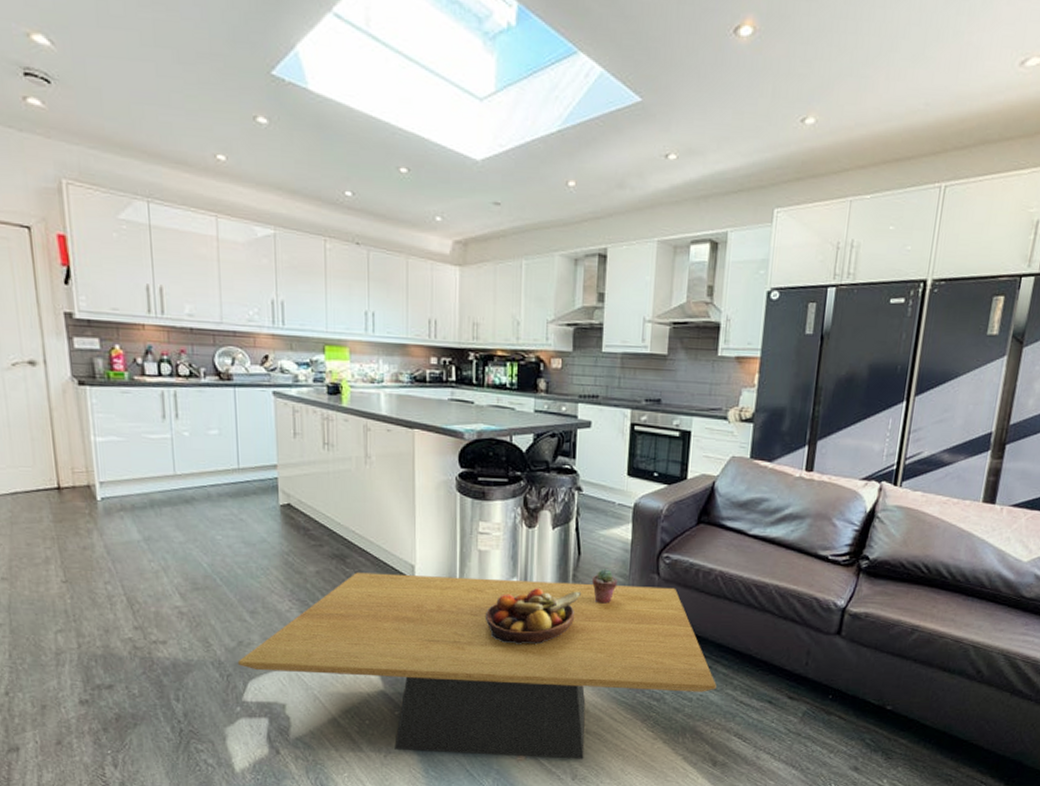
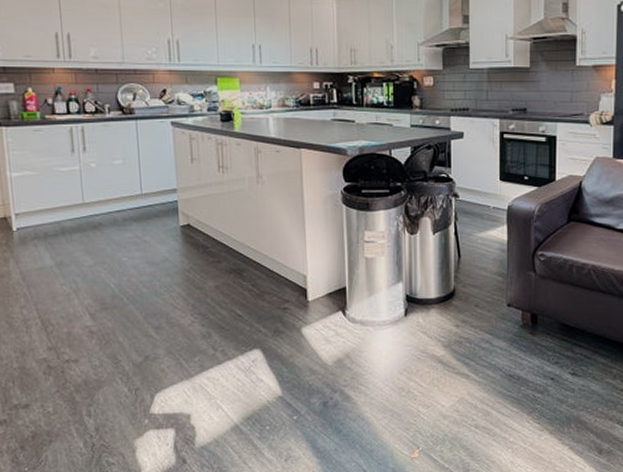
coffee table: present [237,572,716,759] -> none [144,283,597,455]
fruit bowl: present [485,588,582,645] -> none [374,291,464,345]
potted succulent: present [592,569,618,604] -> none [473,269,497,302]

